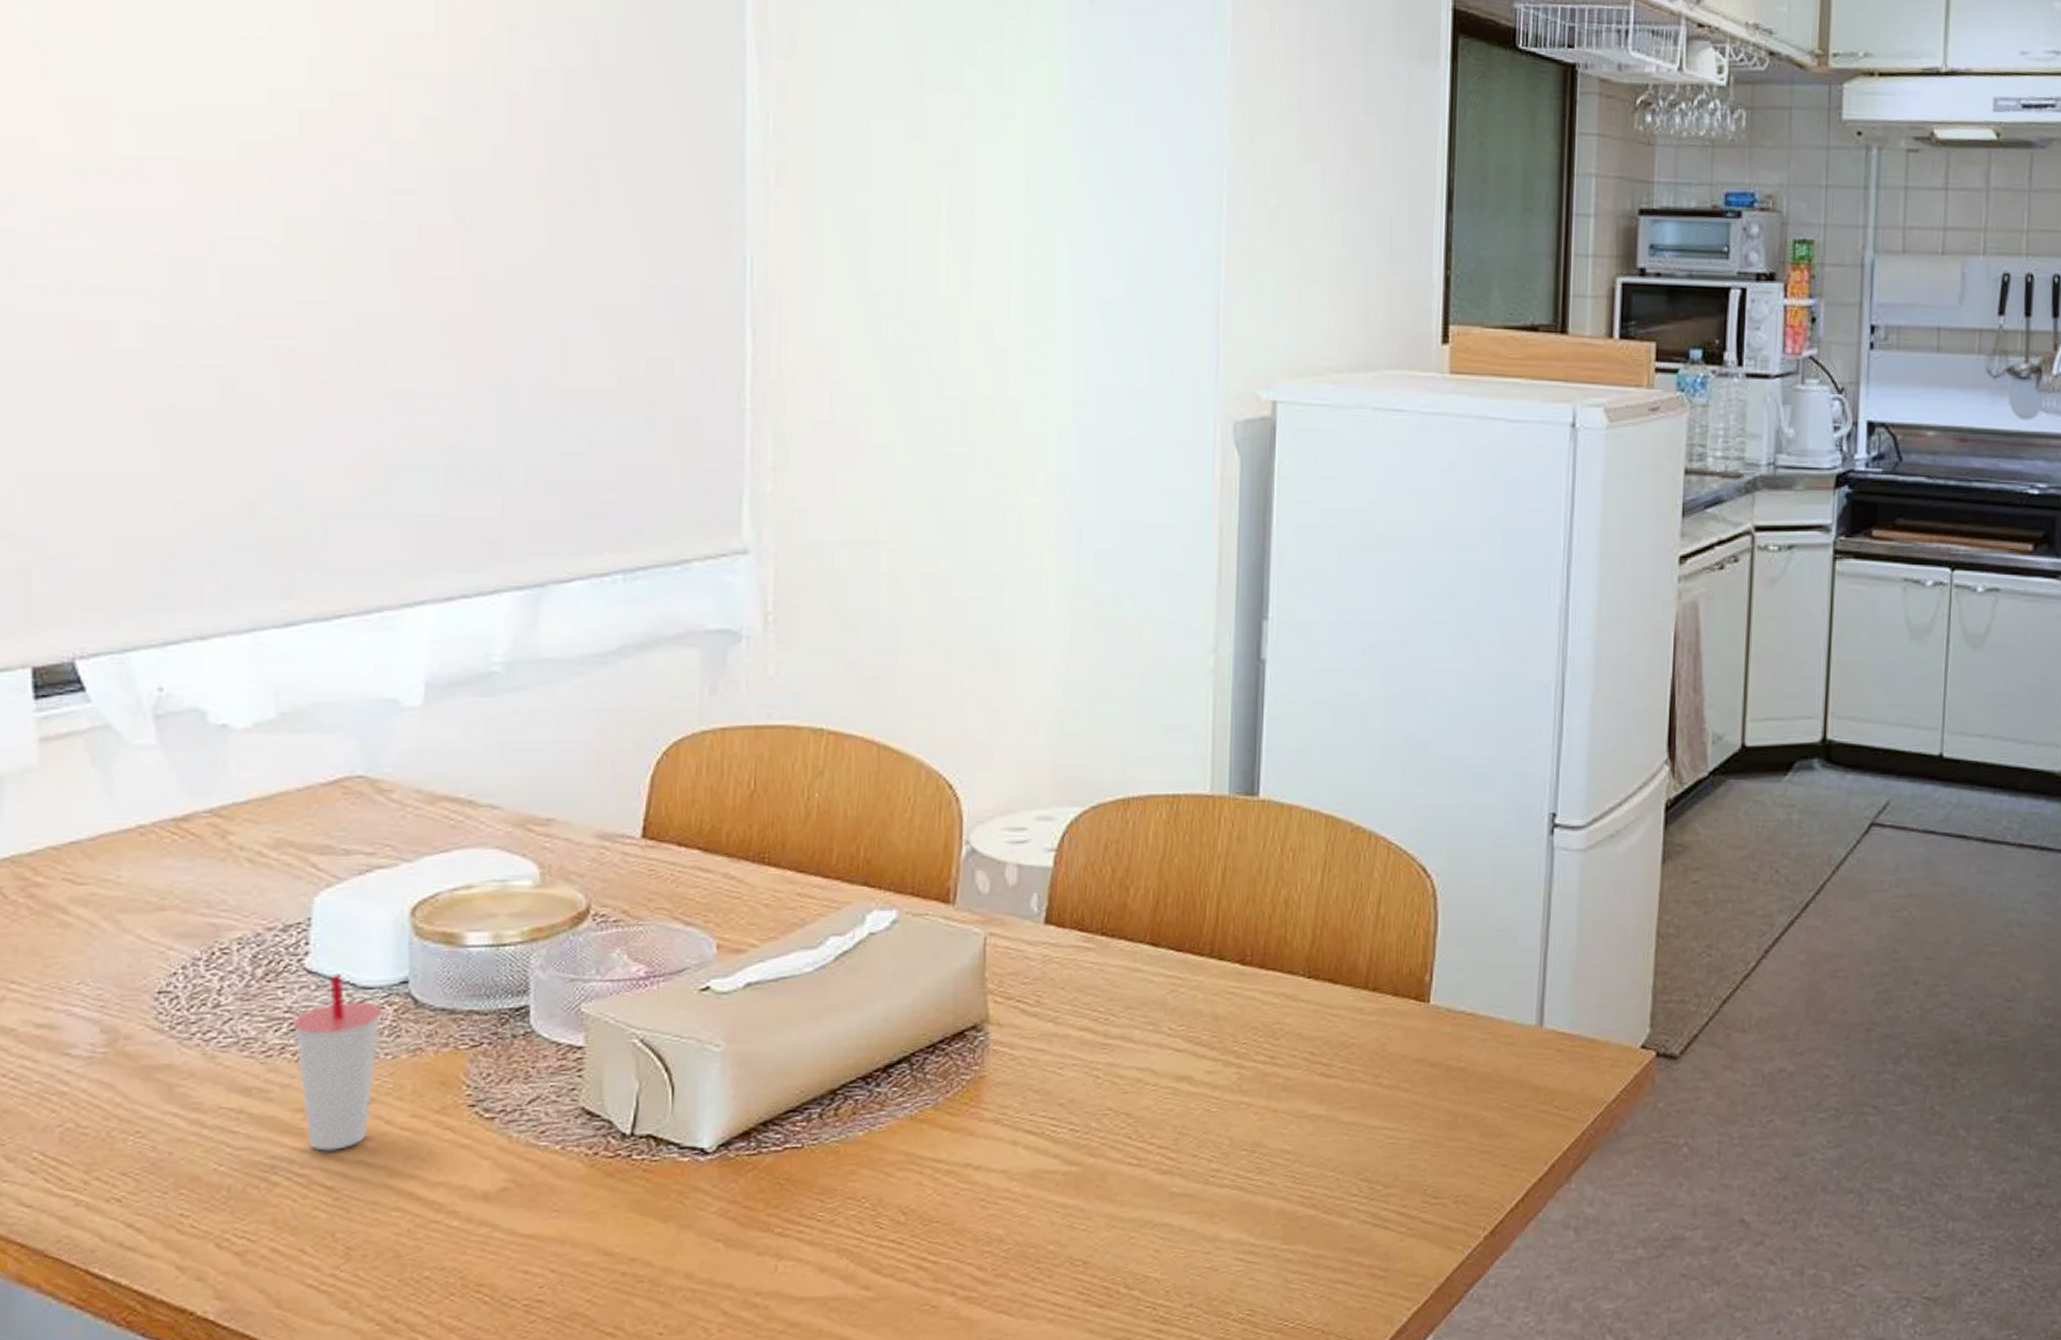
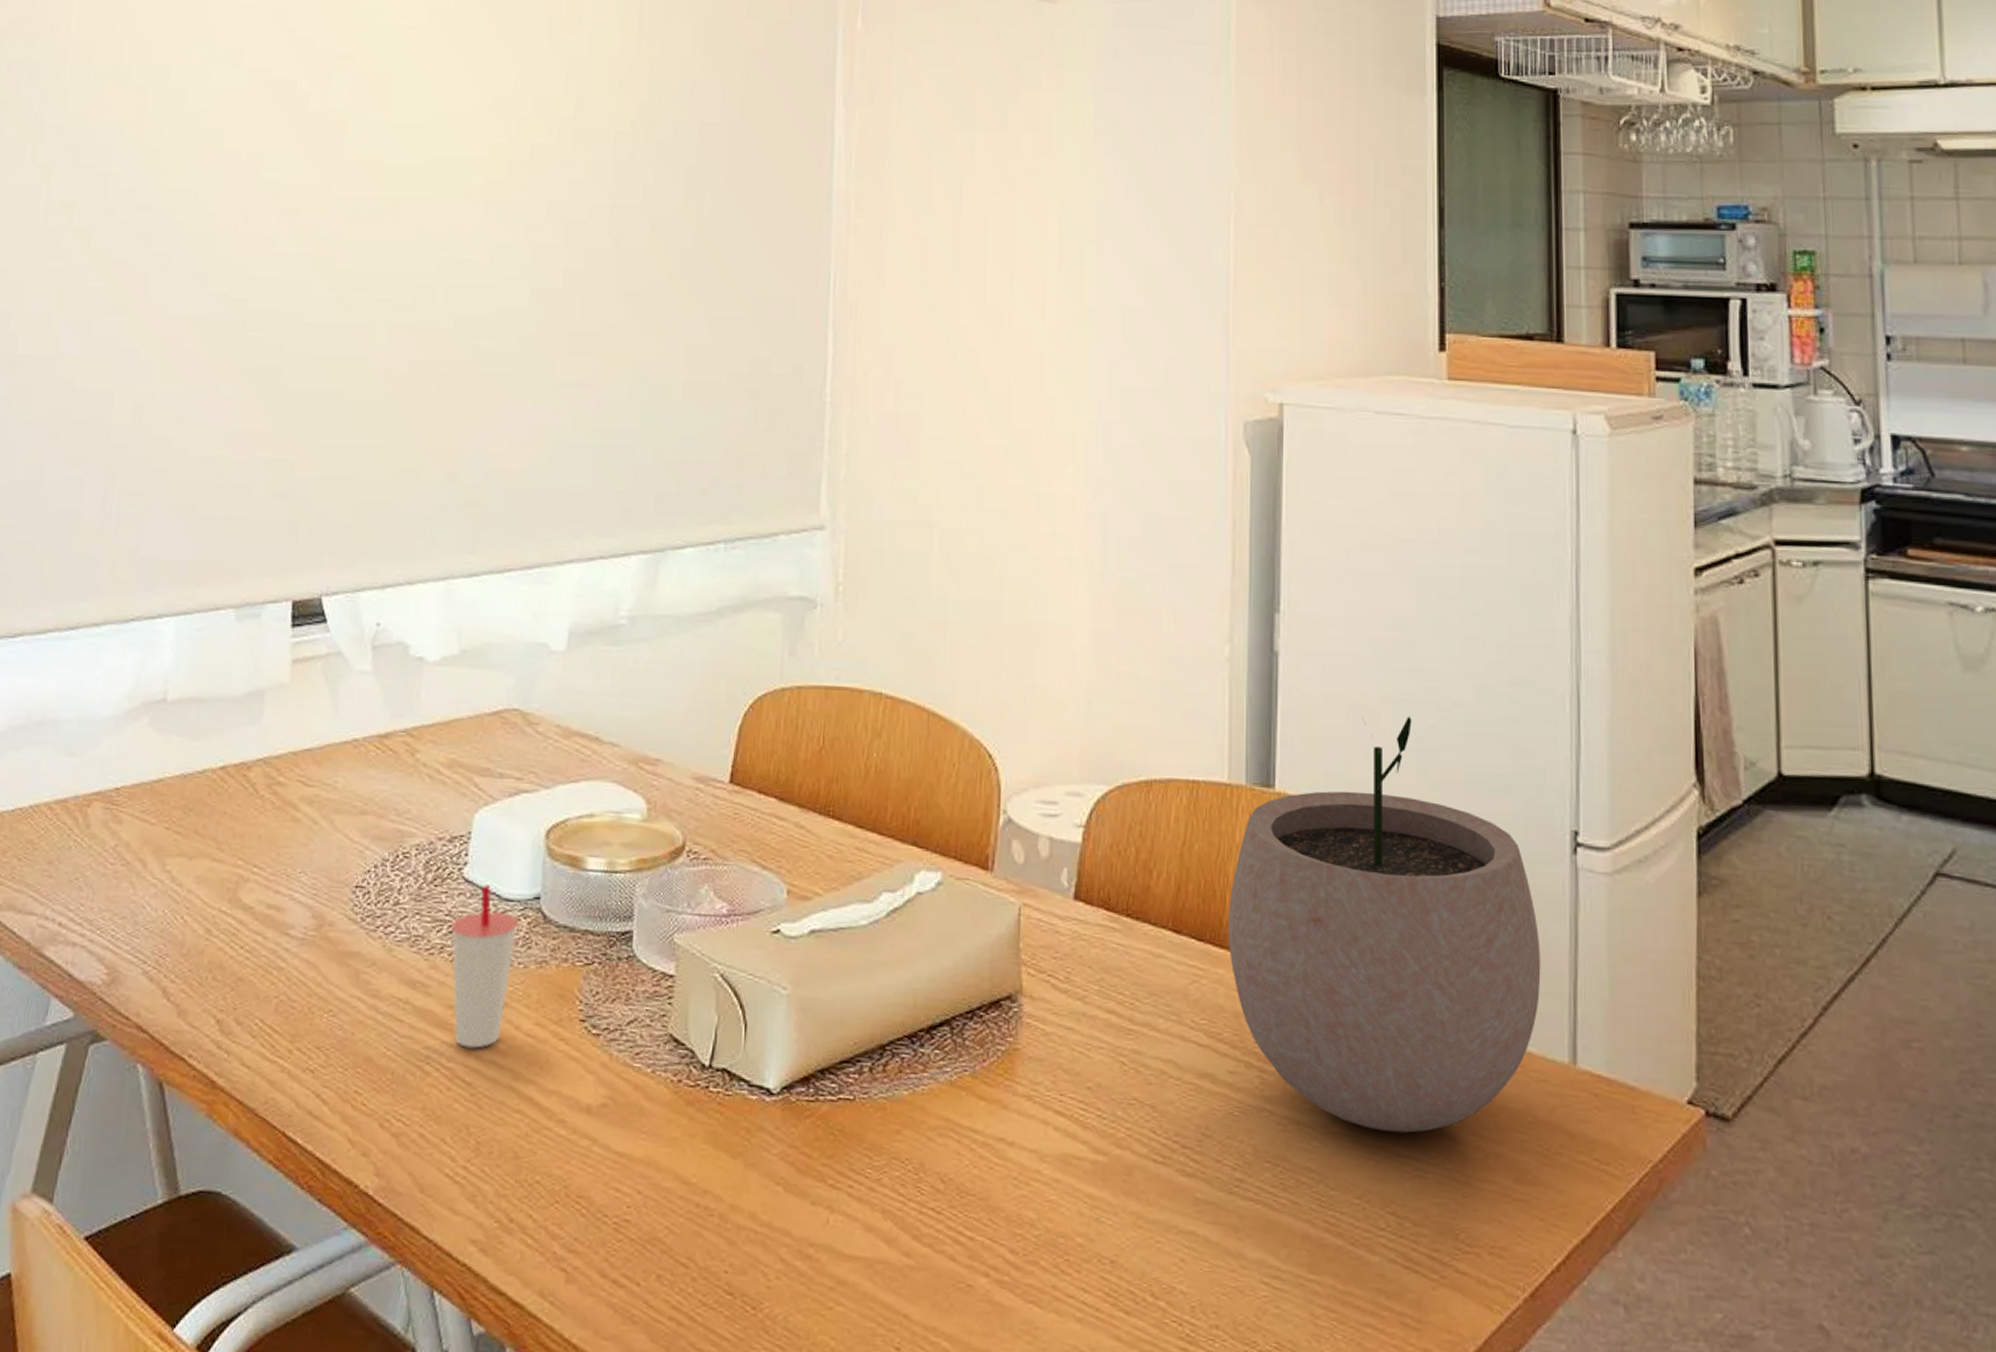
plant pot: none [1207,715,1515,1108] -> present [1227,715,1541,1133]

